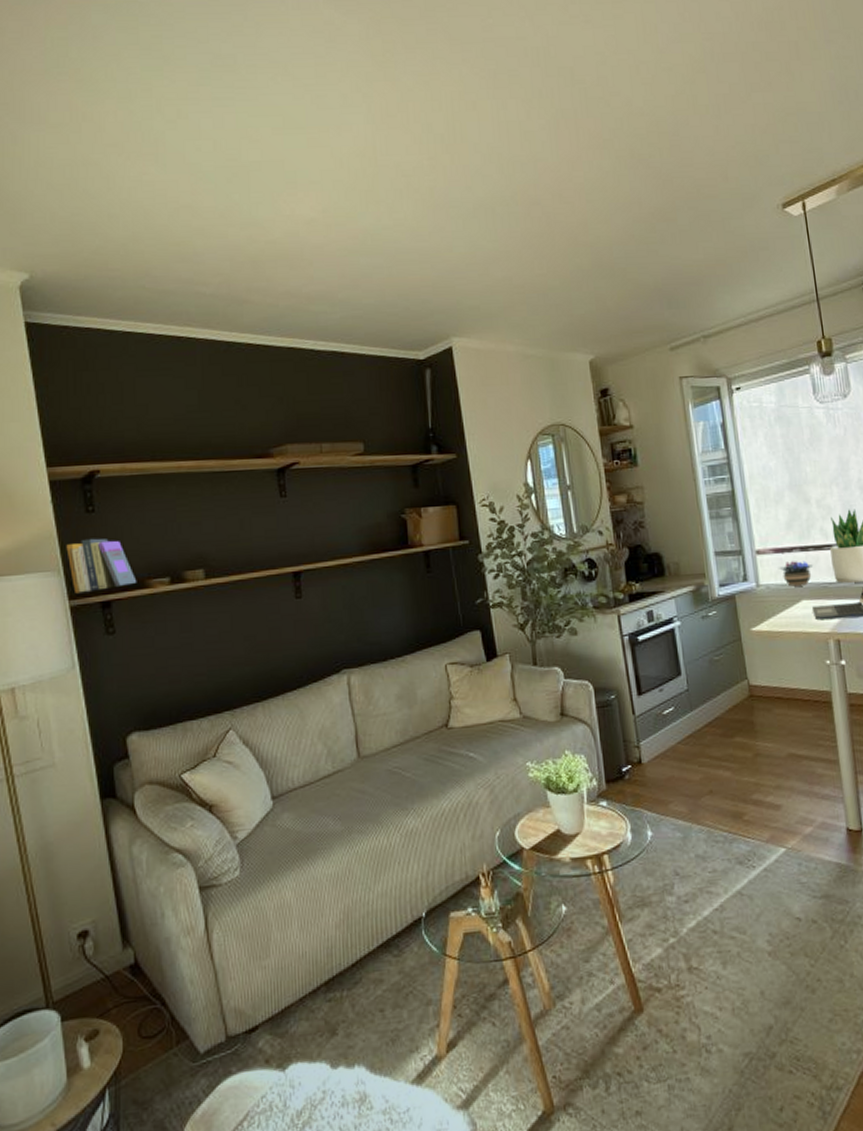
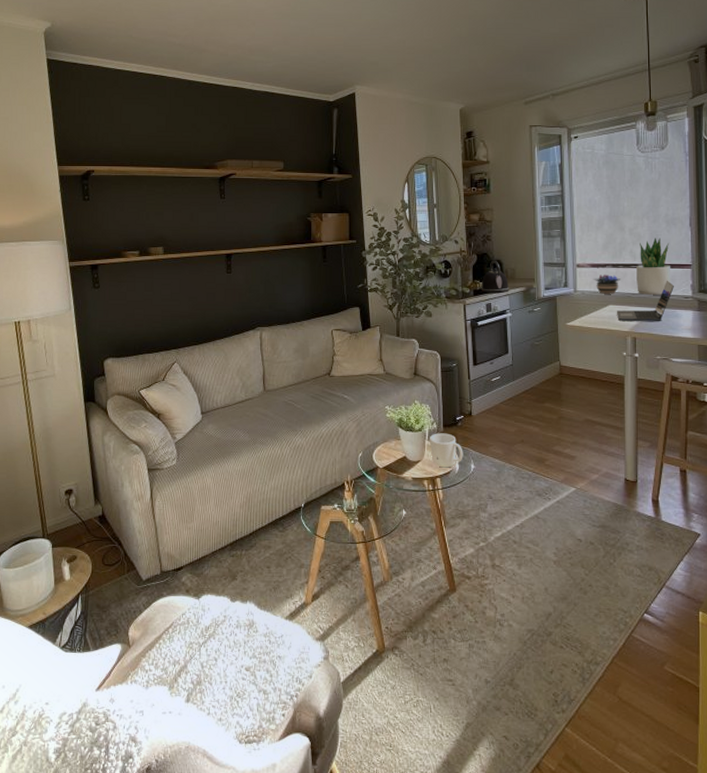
books: present [66,538,137,594] -> none [69,219,116,258]
mug: none [588,791,636,840] -> present [429,433,463,468]
kettle: none [638,553,675,598] -> present [481,260,510,294]

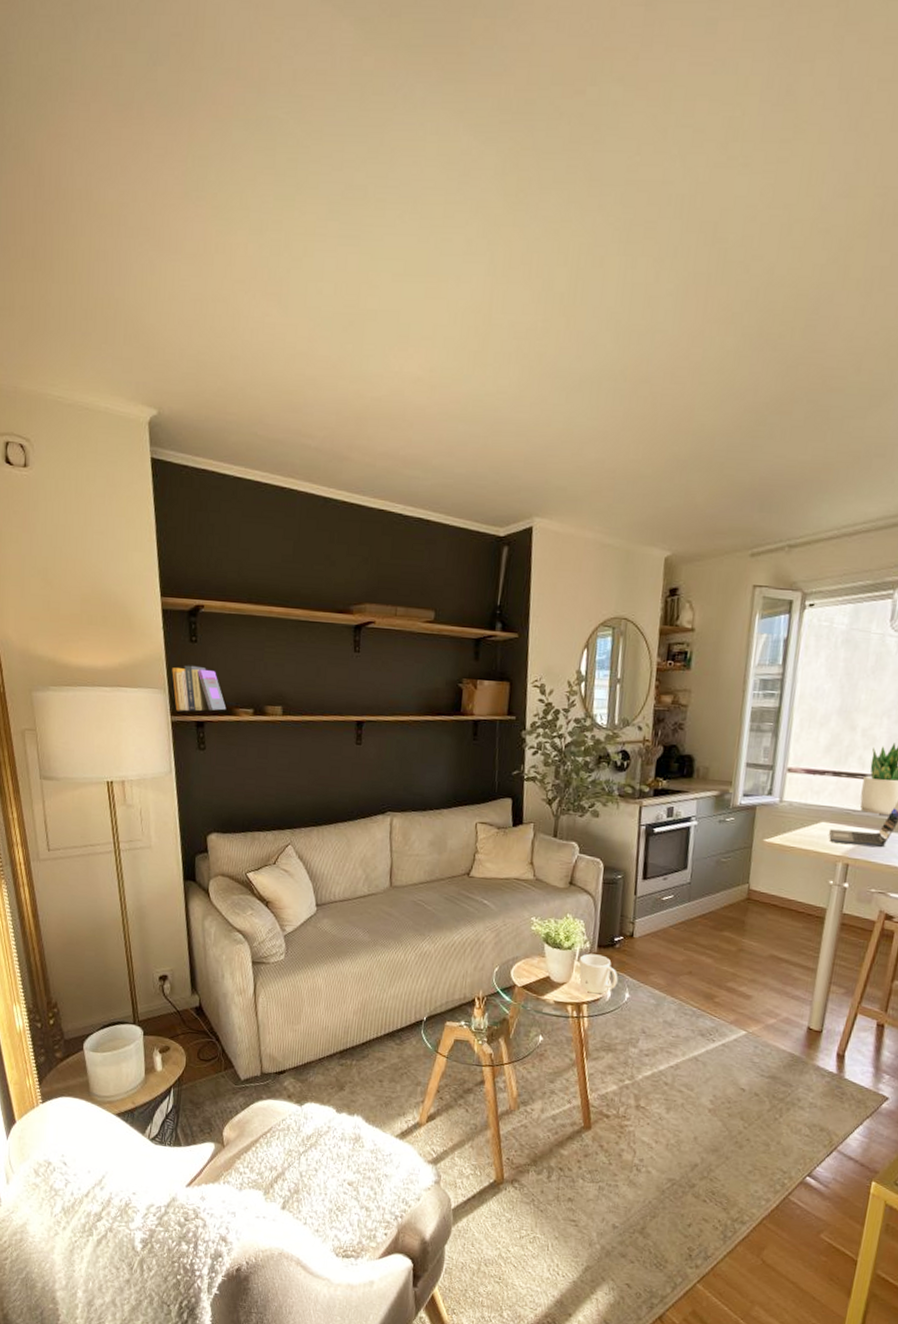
books: none [69,219,116,258] -> present [172,665,227,712]
kettle: present [481,260,510,294] -> none [663,754,699,797]
potted flower: present [594,275,620,294] -> none [806,783,841,809]

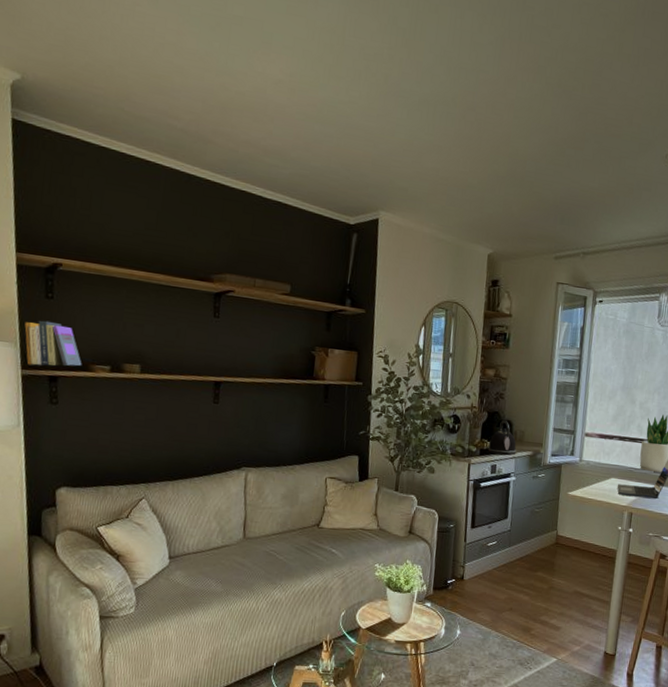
mug: present [579,953,618,994] -> none [417,595,451,632]
kettle: none [663,754,699,797] -> present [488,419,517,456]

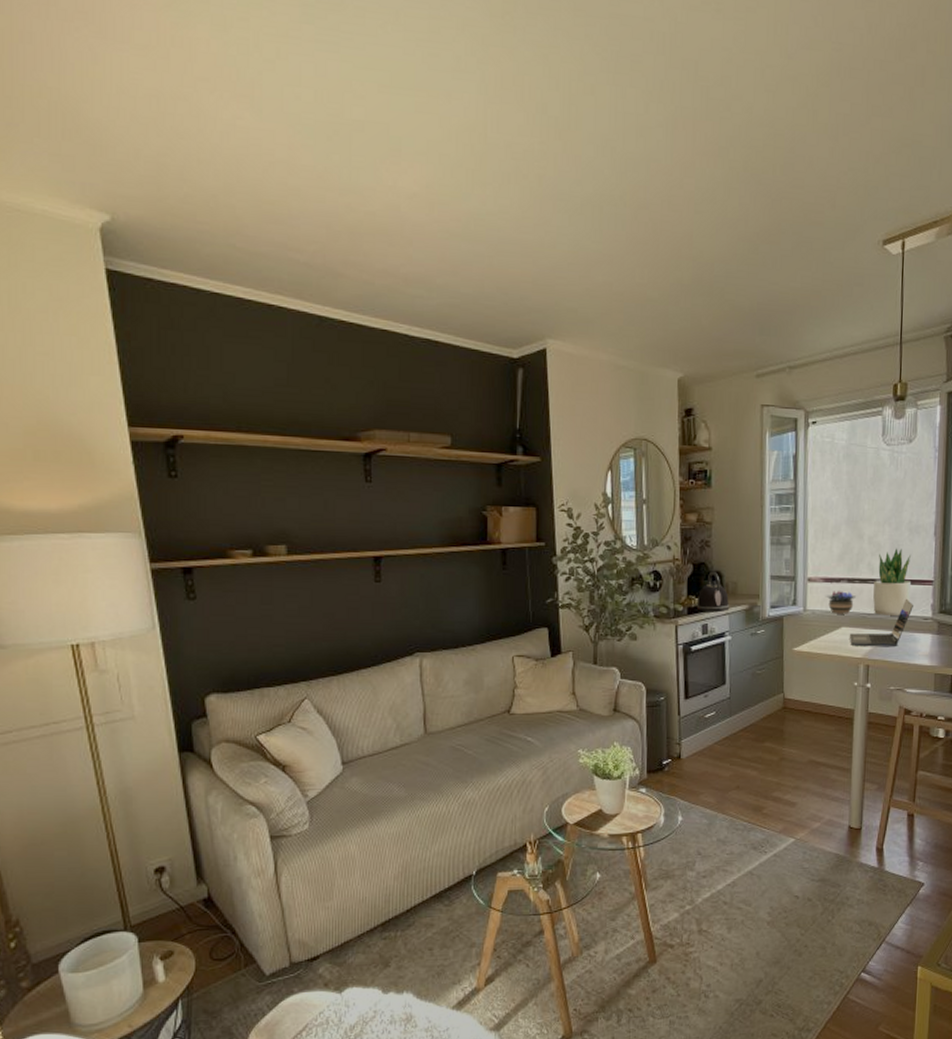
books: present [24,320,82,367] -> none [148,503,219,557]
potted flower: none [600,446,625,467] -> present [826,591,856,614]

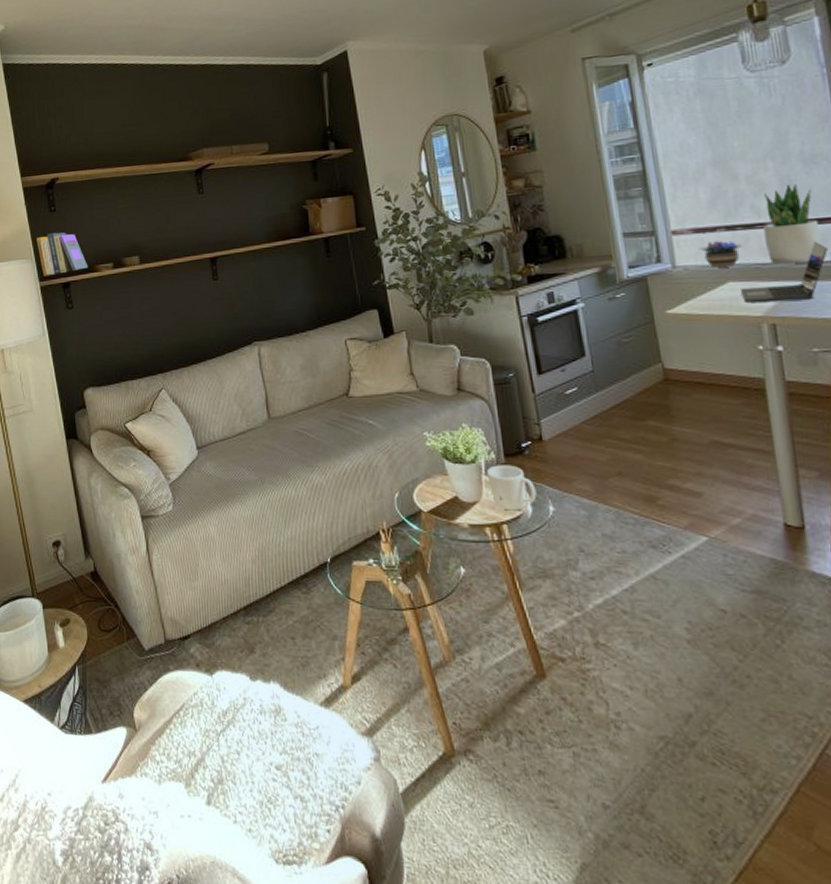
books: none [148,503,219,557] -> present [36,232,88,276]
mug: none [629,780,670,821] -> present [486,465,537,511]
kettle: present [696,571,730,613] -> none [537,235,578,280]

